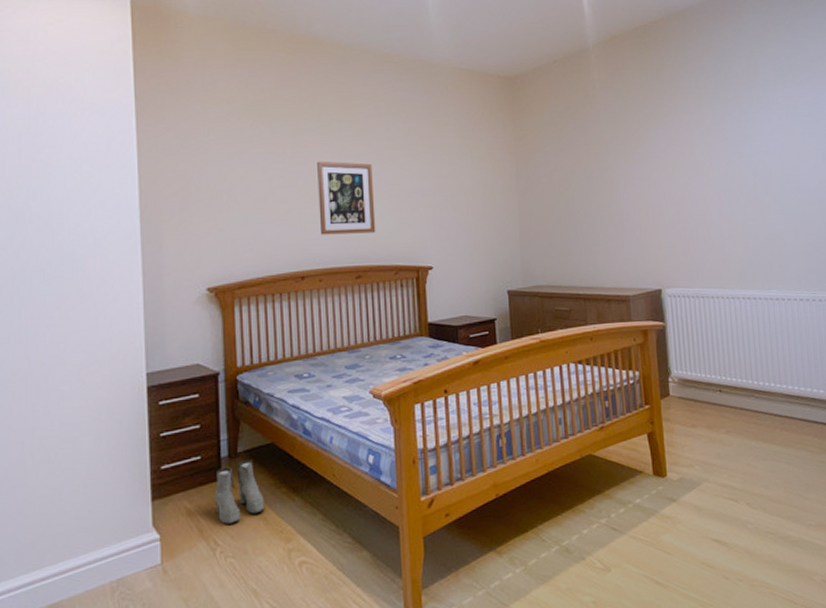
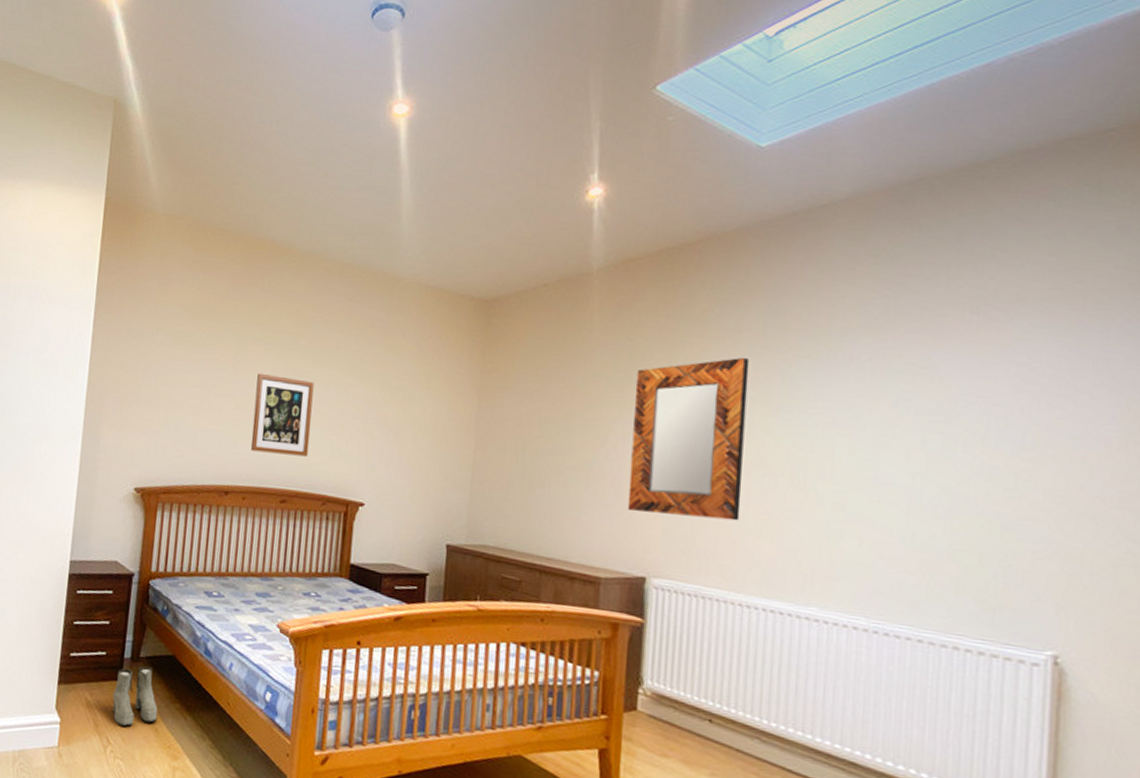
home mirror: none [632,107,718,238] -> present [627,357,750,521]

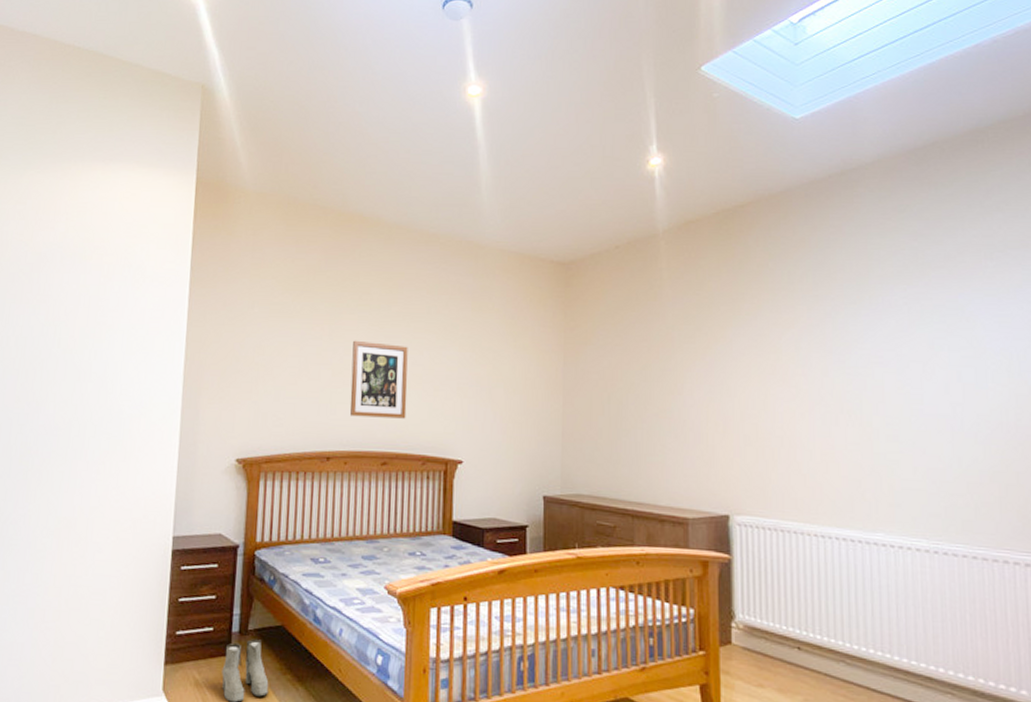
home mirror: present [627,357,750,521] -> none [705,306,808,457]

